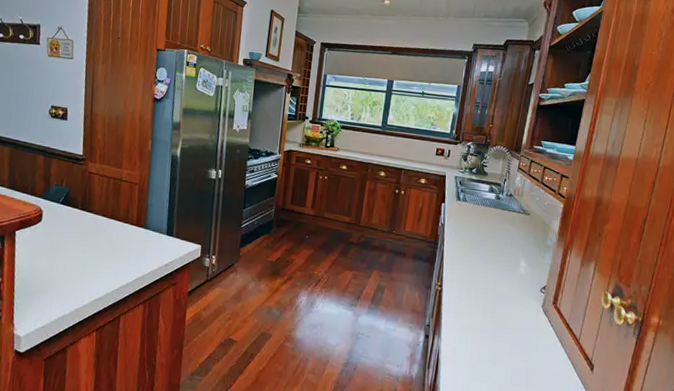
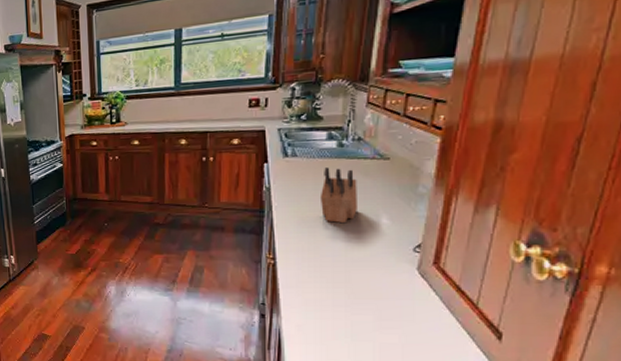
knife block: none [479,214,507,263] -> present [319,167,357,224]

